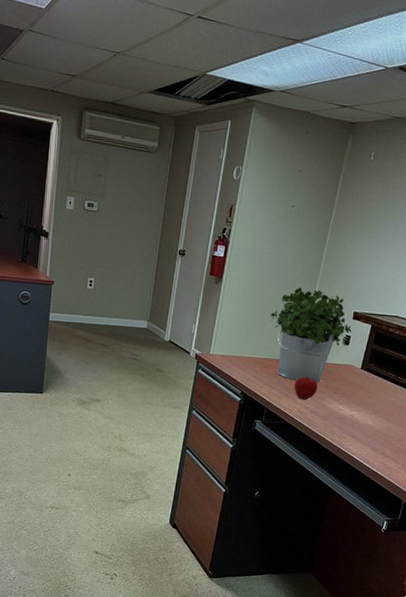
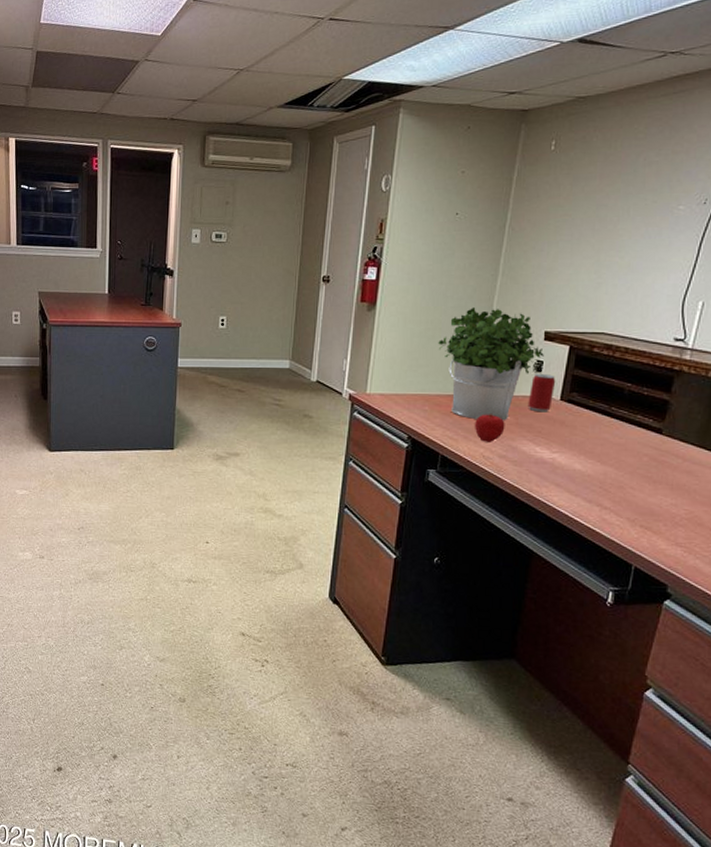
beer can: none [336,345,359,378] -> present [528,373,556,413]

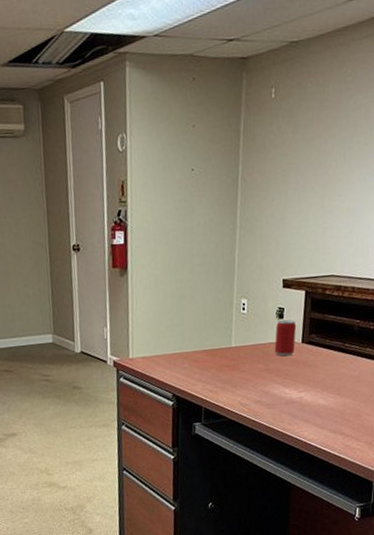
potted plant: present [438,308,544,421] -> none [189,262,284,370]
apple: present [475,414,505,442] -> none [231,363,257,391]

